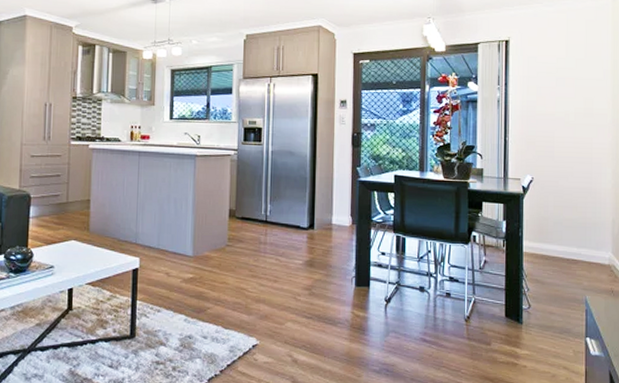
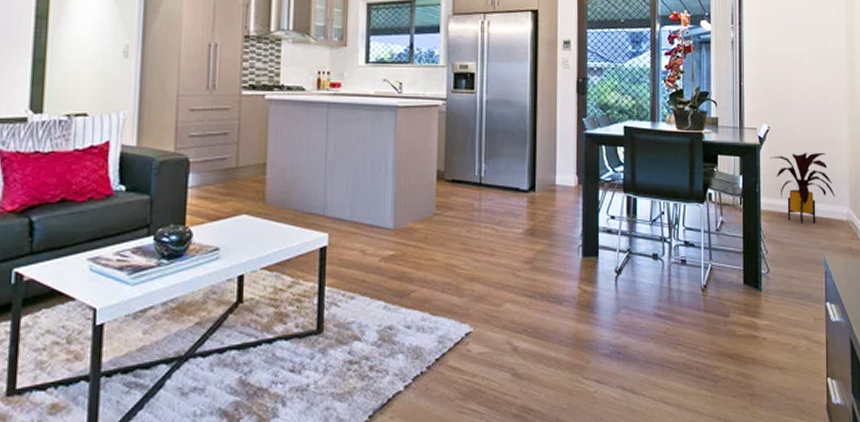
house plant: none [533,201,597,266] -> present [770,152,835,223]

